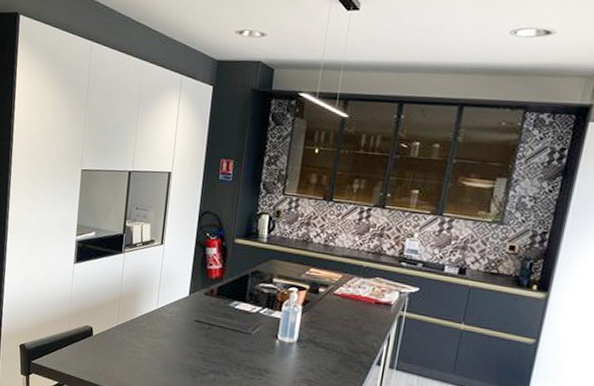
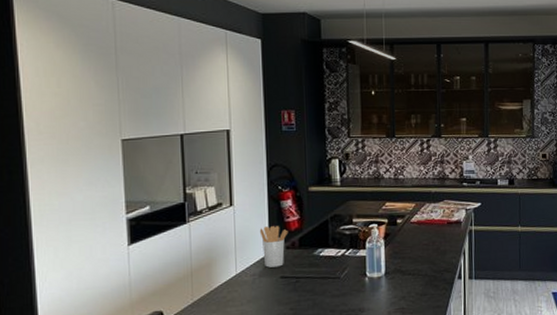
utensil holder: none [183,269,209,311] -> present [259,226,288,268]

